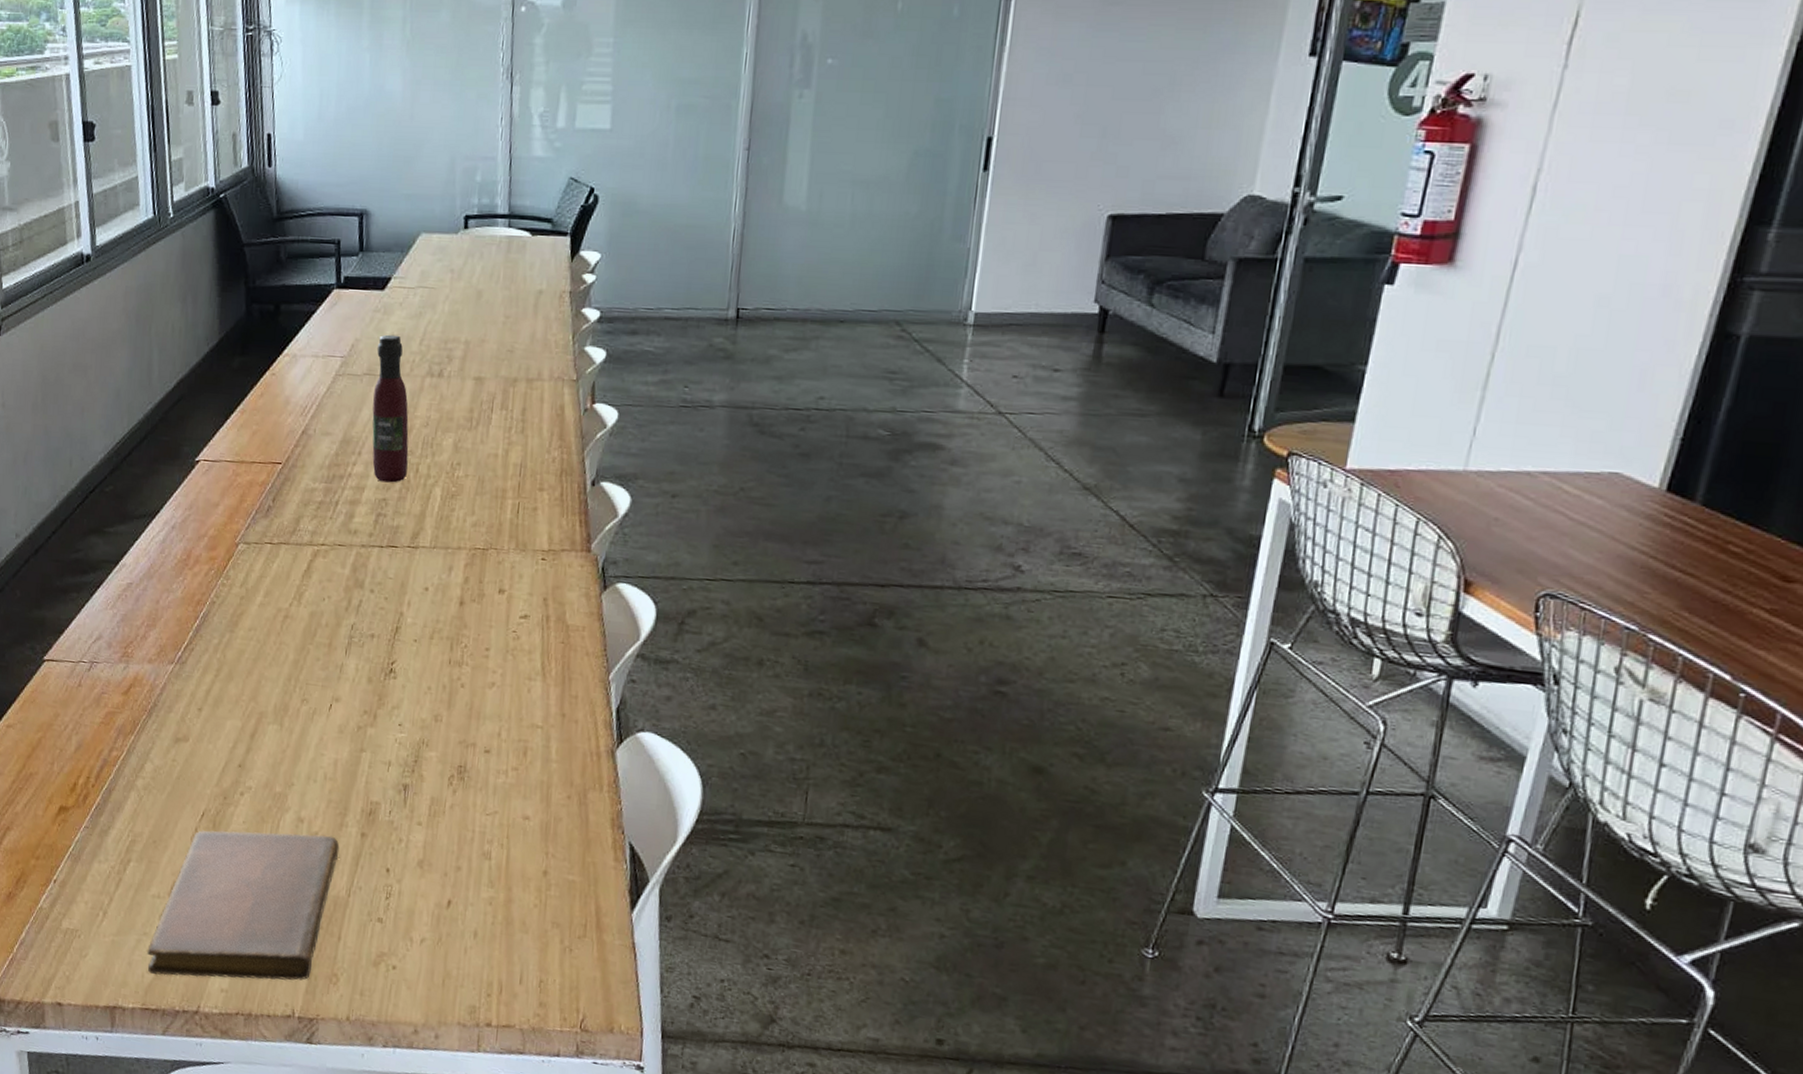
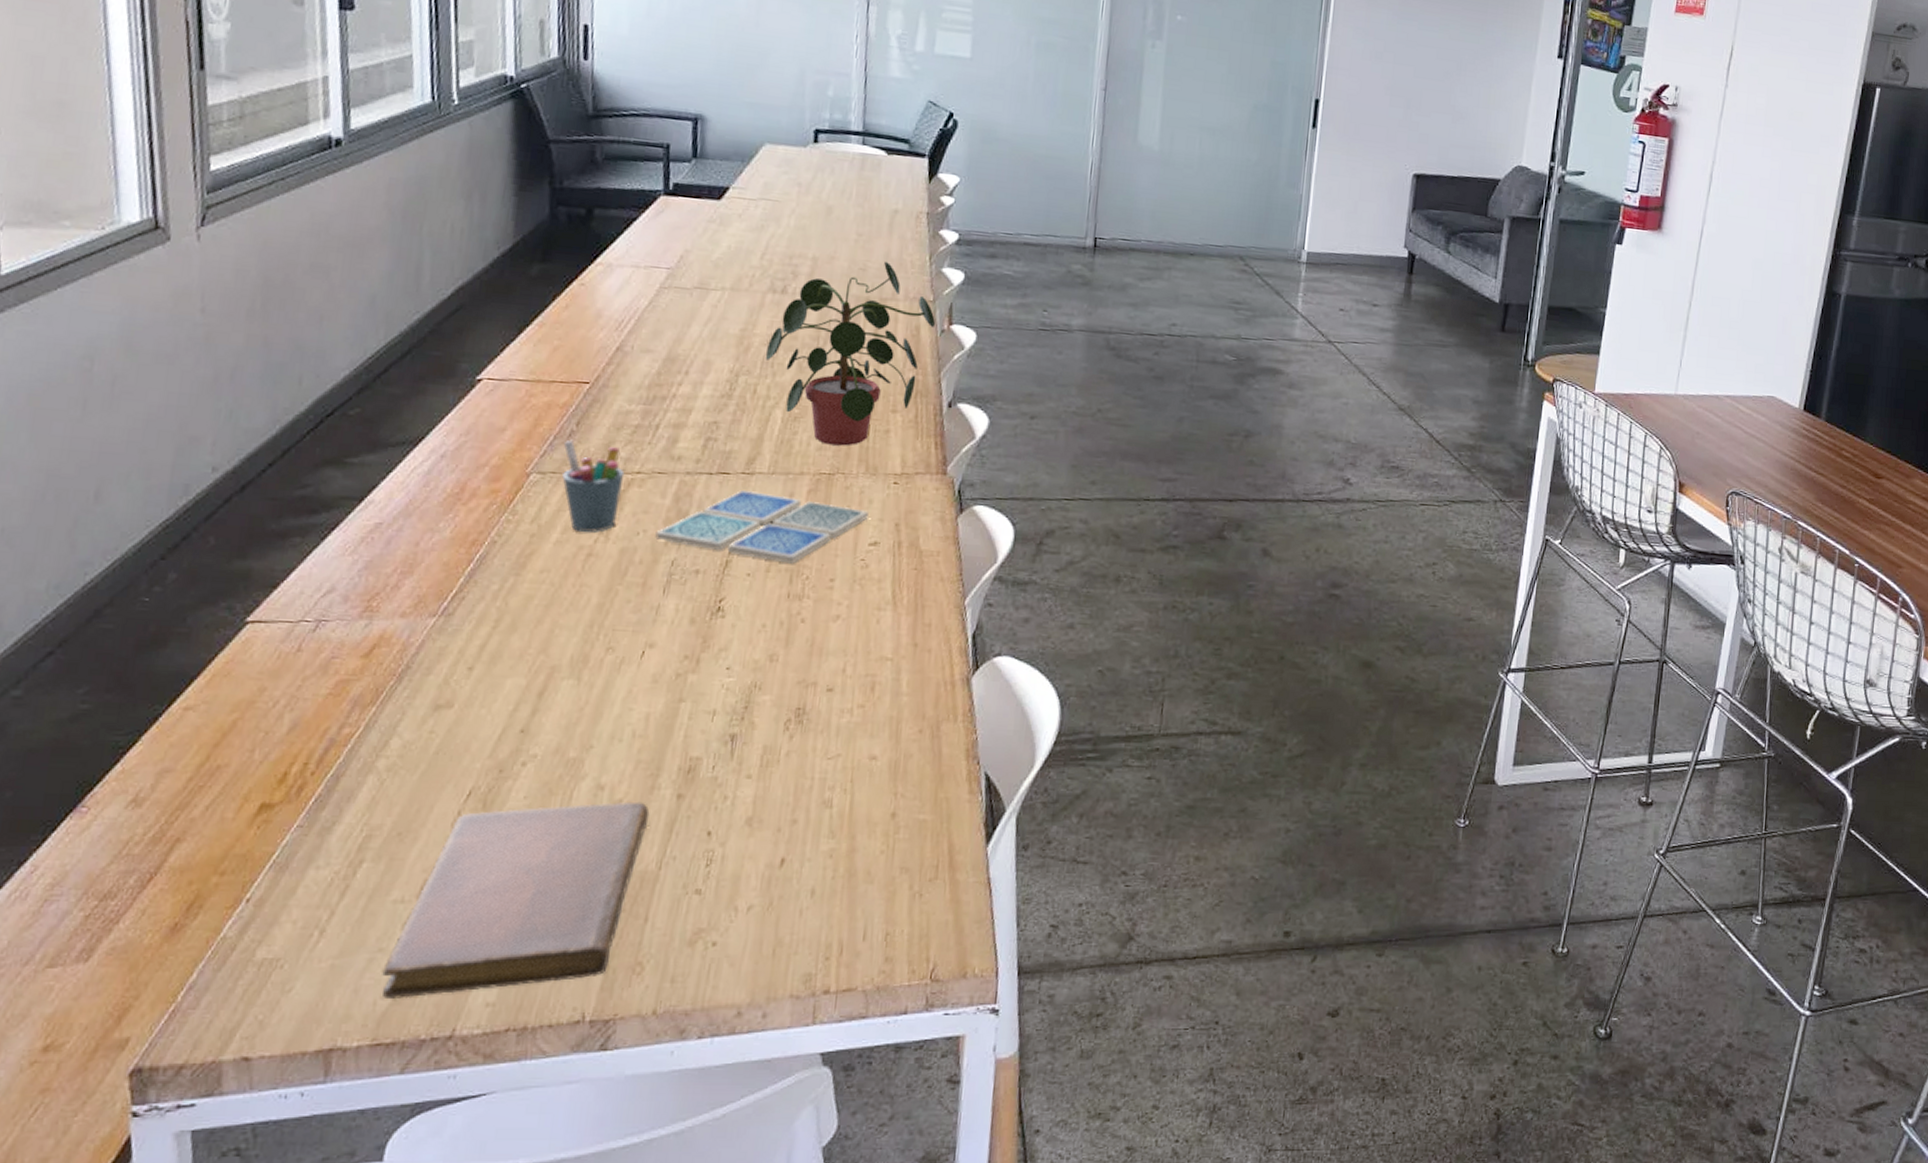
pen holder: none [263,514,312,597] -> present [562,439,625,533]
drink coaster: none [338,563,519,632] -> present [655,490,869,564]
wine bottle: present [372,334,409,483] -> none [702,246,746,405]
potted plant: none [425,341,580,523] -> present [765,261,936,446]

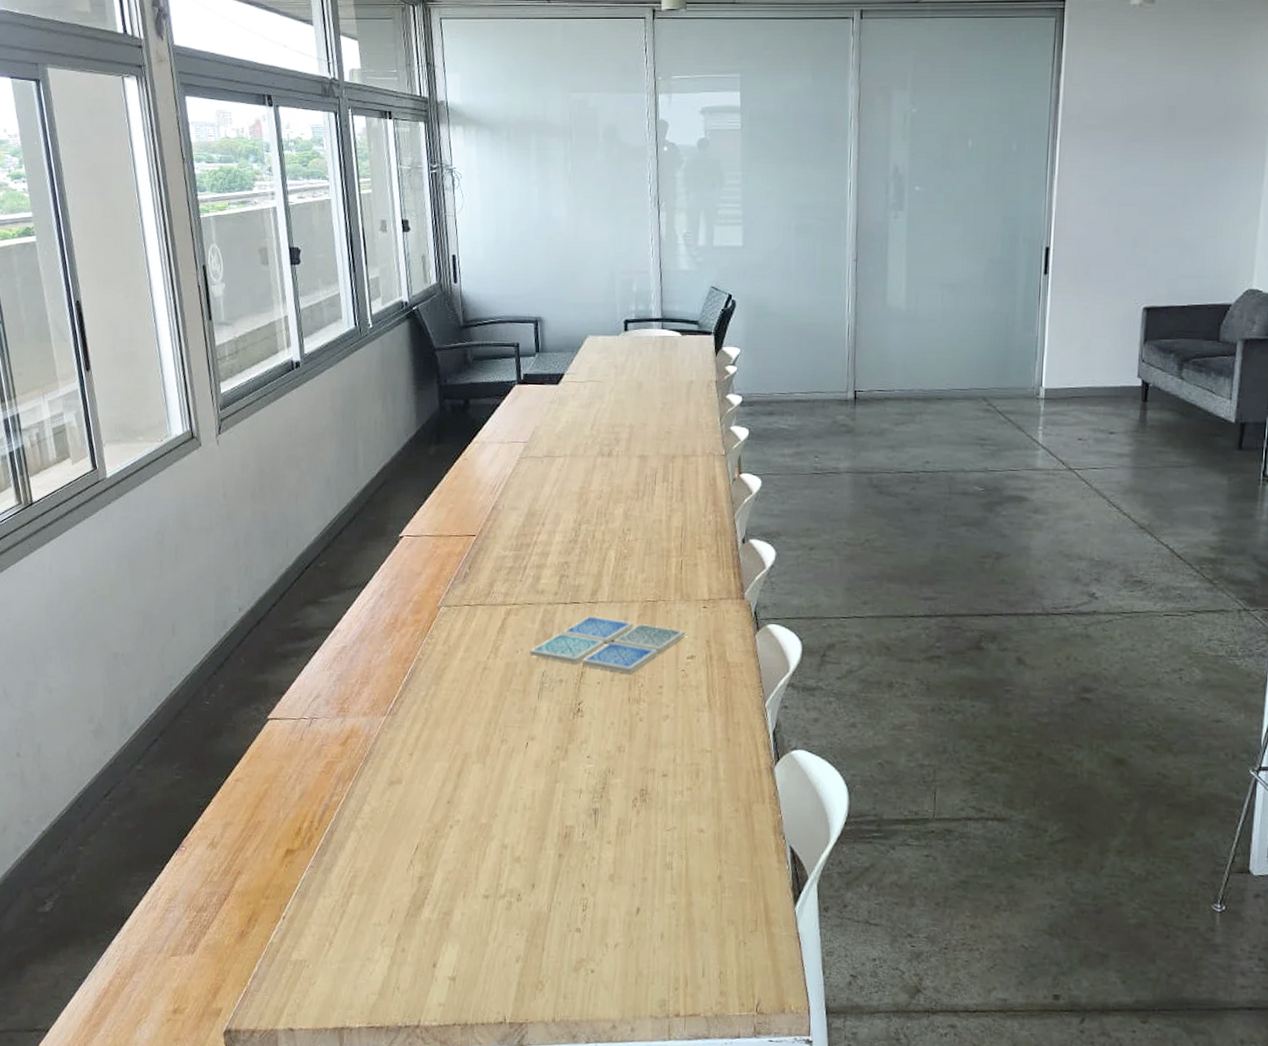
notebook: present [382,801,650,1000] -> none [371,858,540,996]
pen holder: present [562,439,625,533] -> none [461,580,505,651]
potted plant: present [765,261,936,446] -> none [599,424,729,578]

